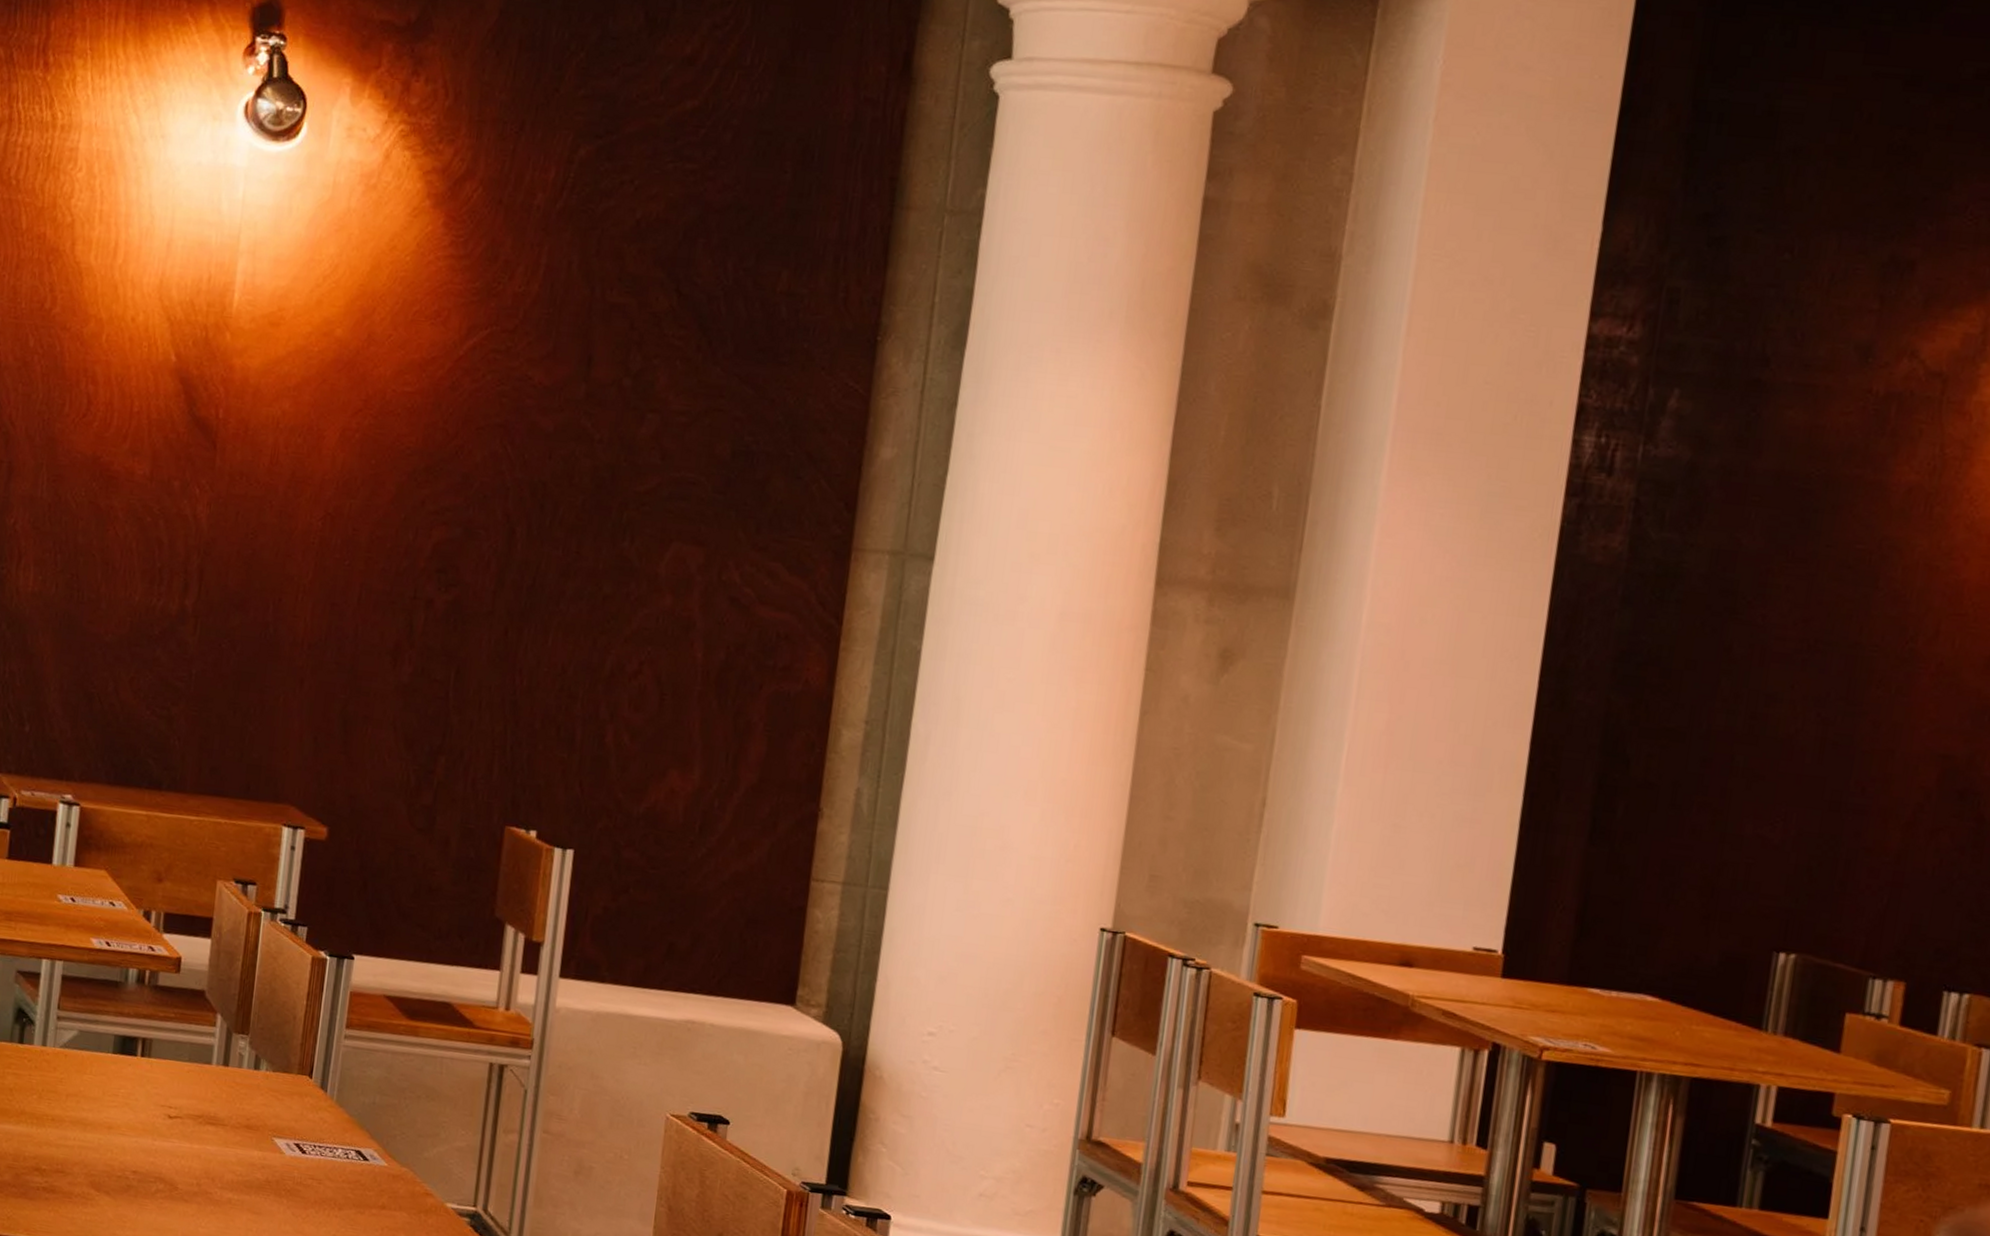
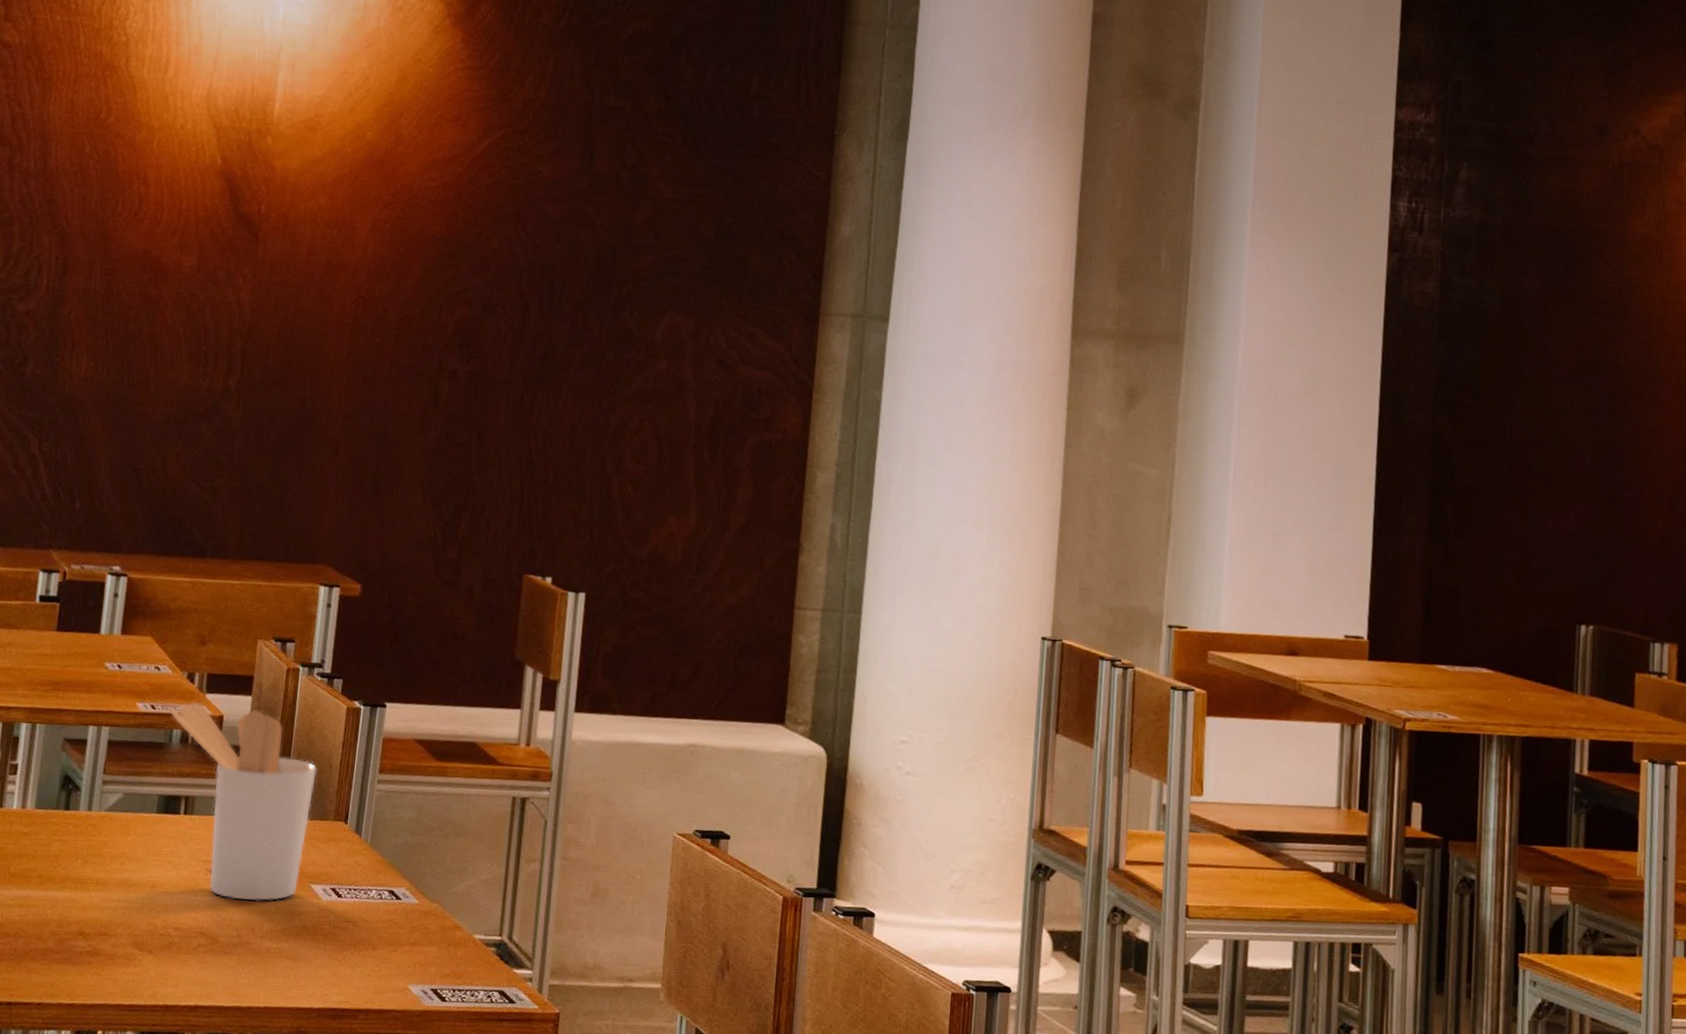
utensil holder: none [125,941,281,1152] -> present [170,702,318,902]

